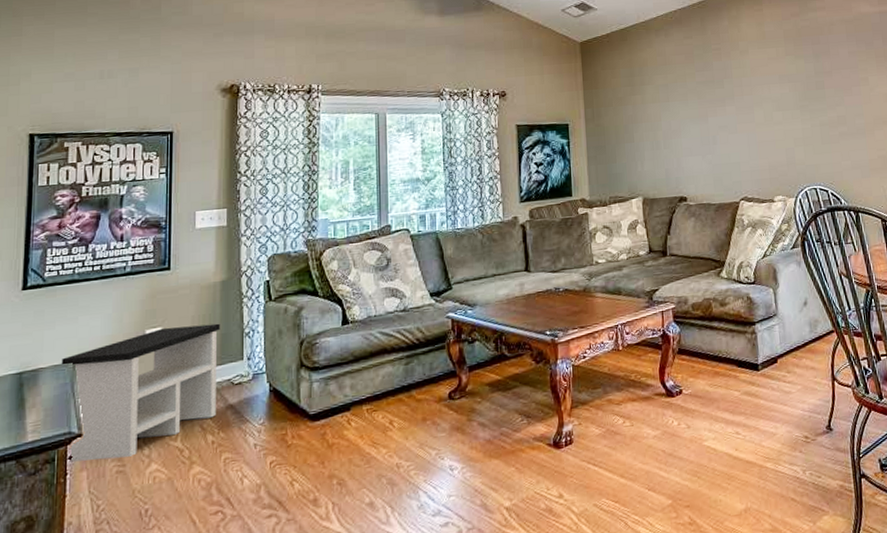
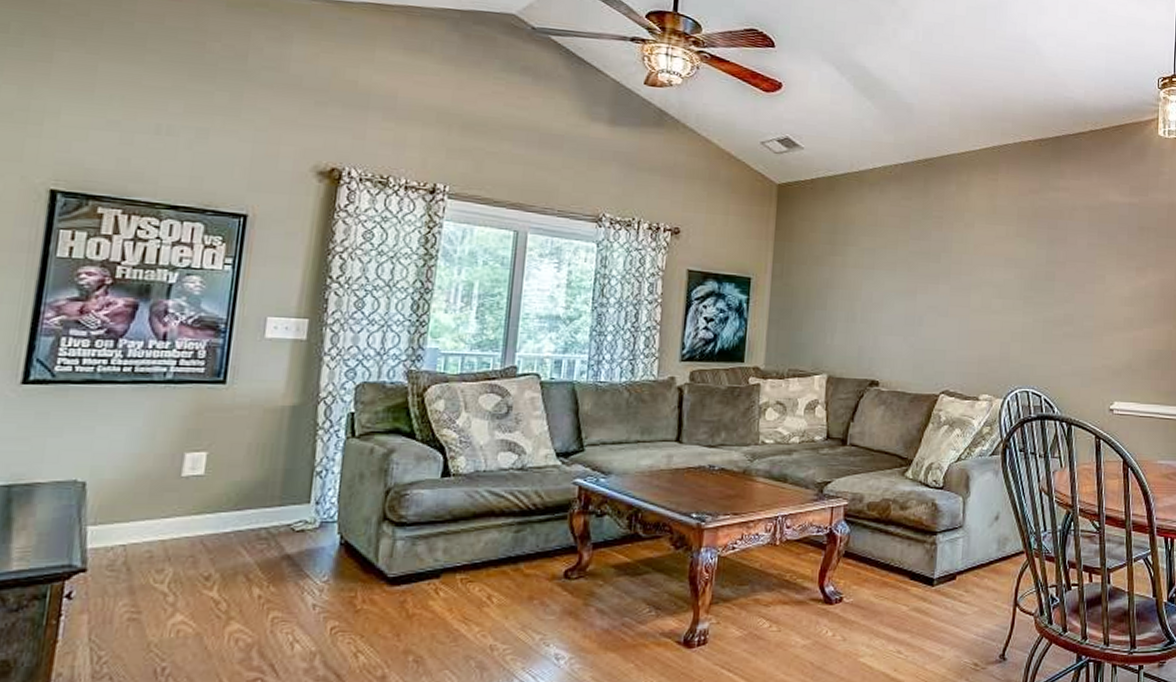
side table: present [61,323,221,463] -> none [64,453,285,603]

